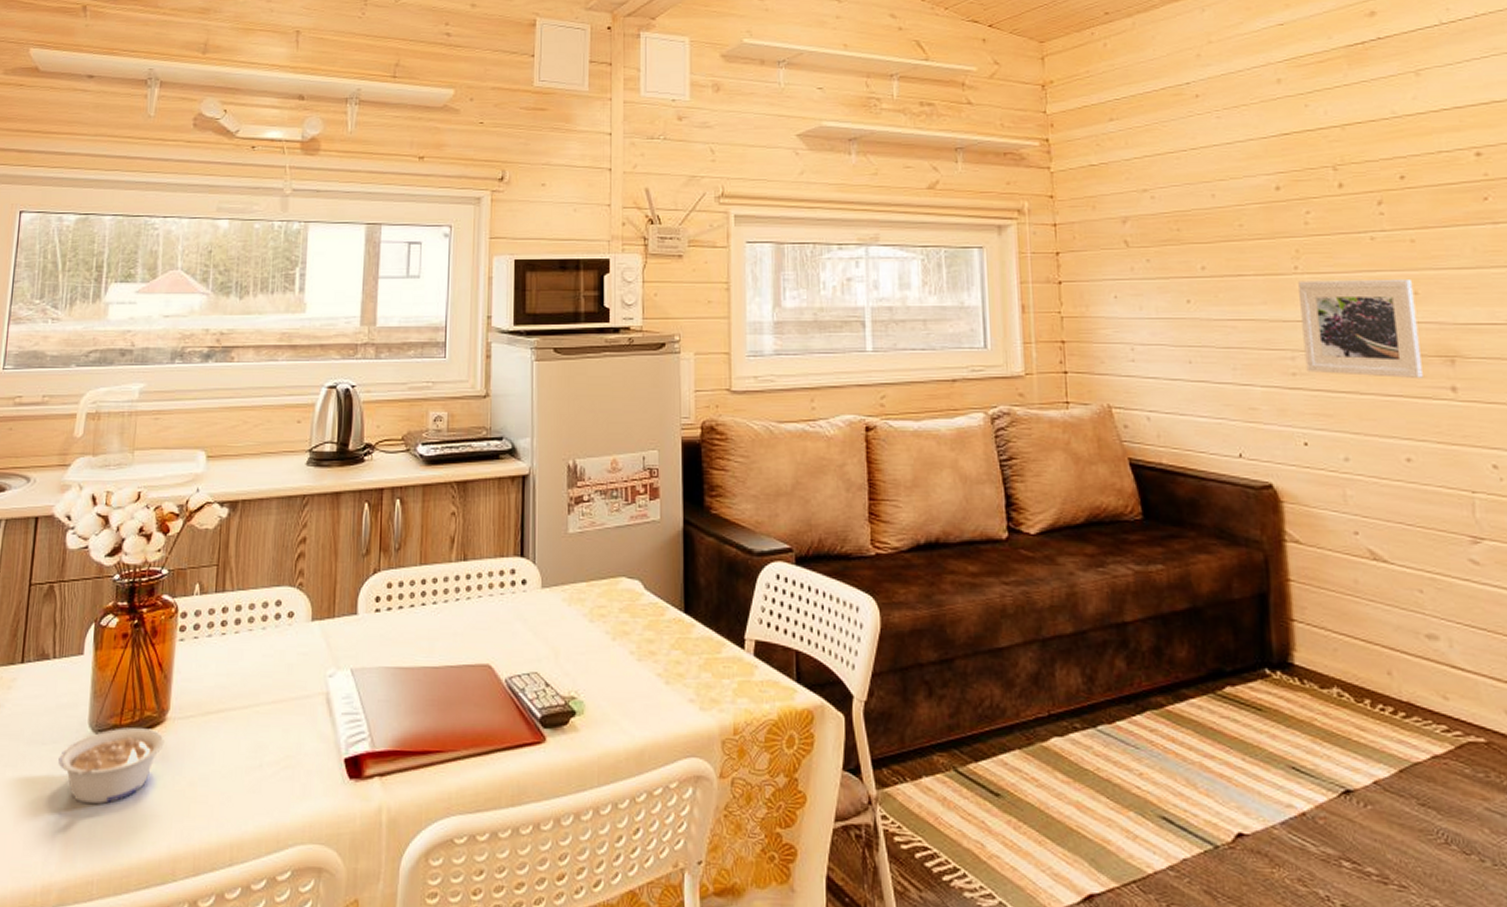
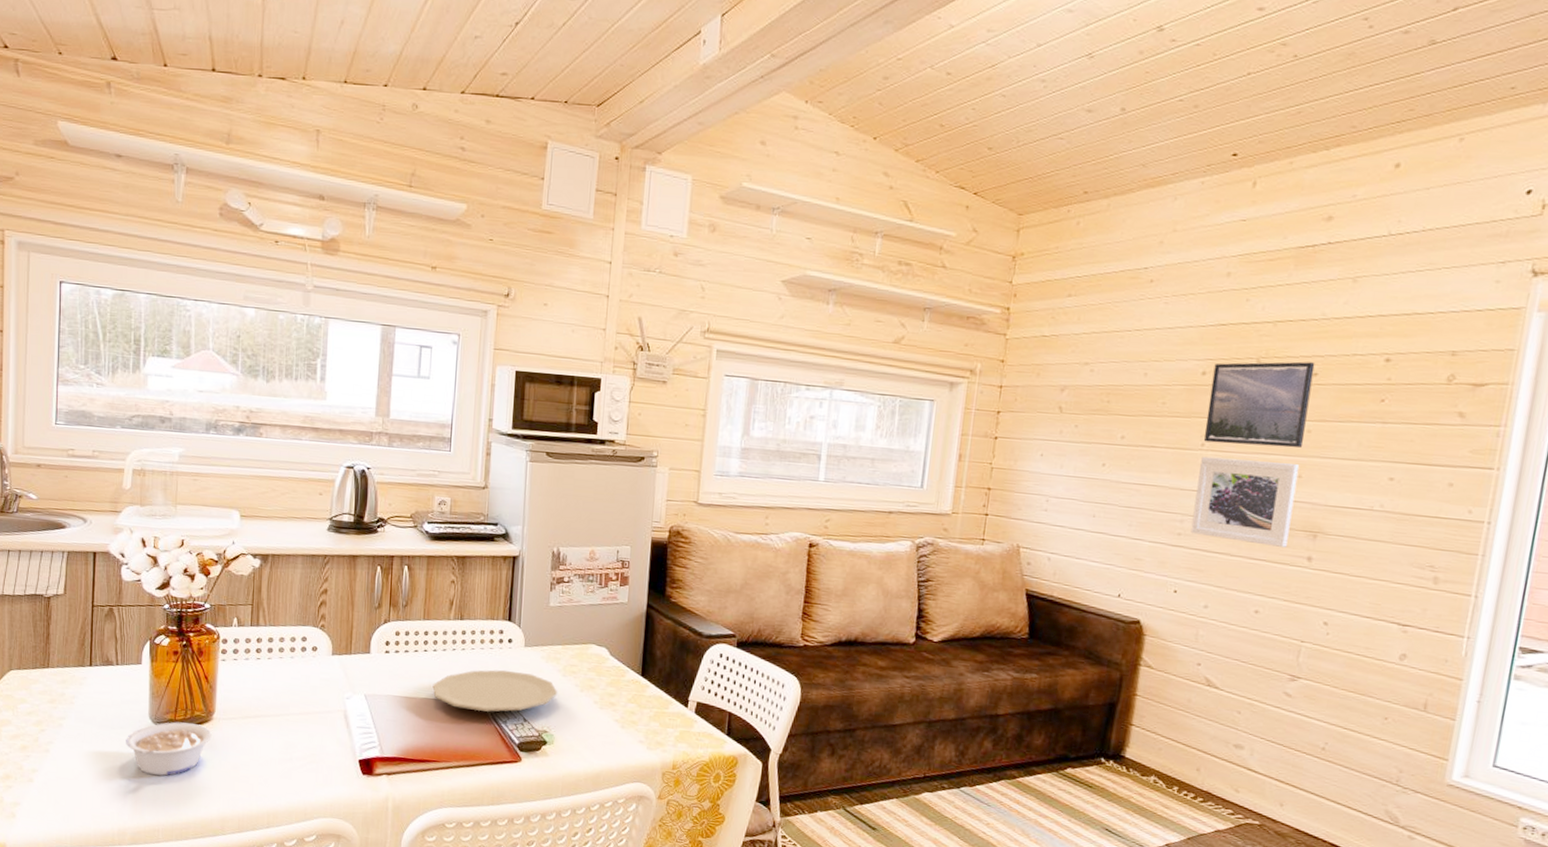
plate: none [433,620,585,678] -> present [432,669,558,712]
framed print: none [1287,165,1410,264] -> present [1204,361,1315,448]

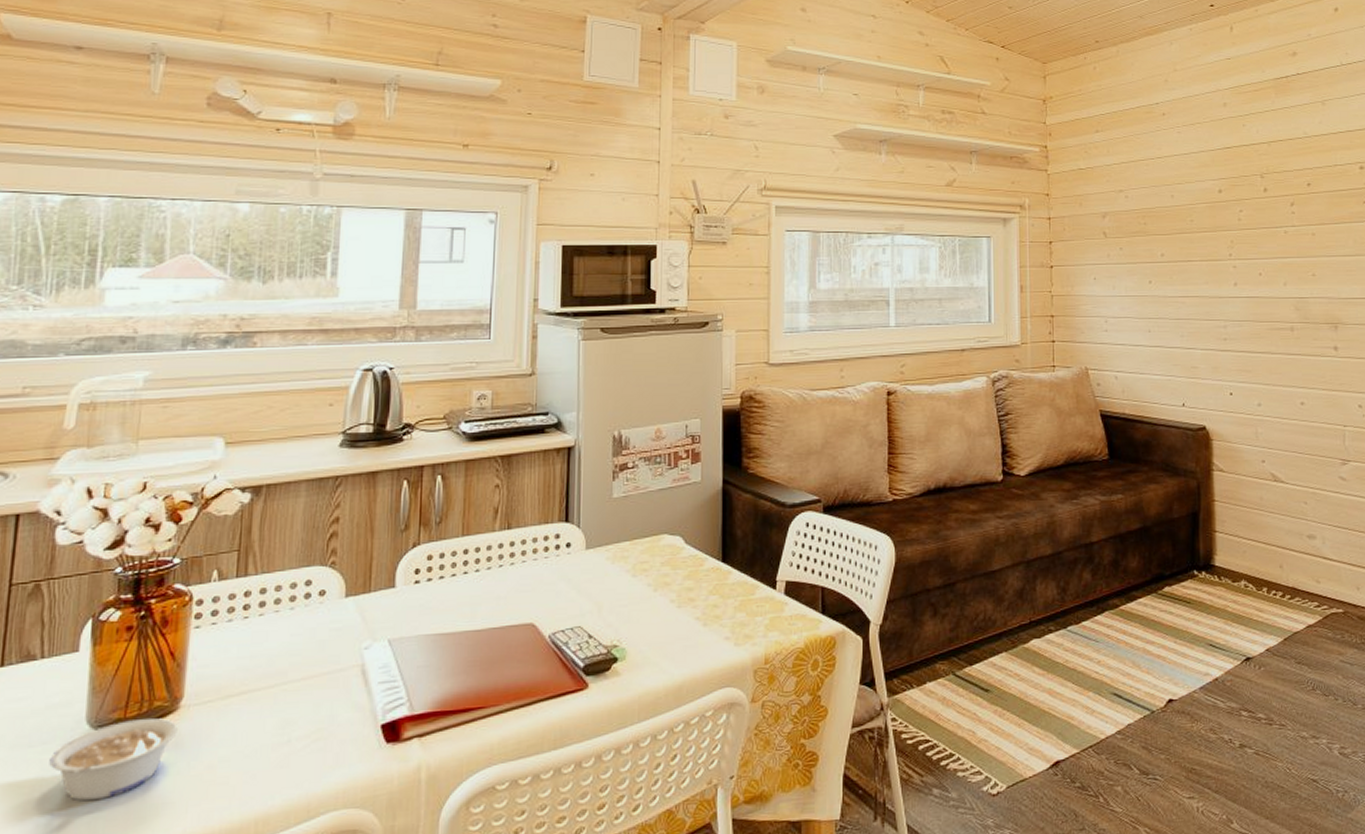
plate: present [432,669,558,712] -> none [475,580,628,636]
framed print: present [1190,456,1300,548] -> none [1232,264,1315,342]
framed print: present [1204,361,1315,448] -> none [1227,174,1311,252]

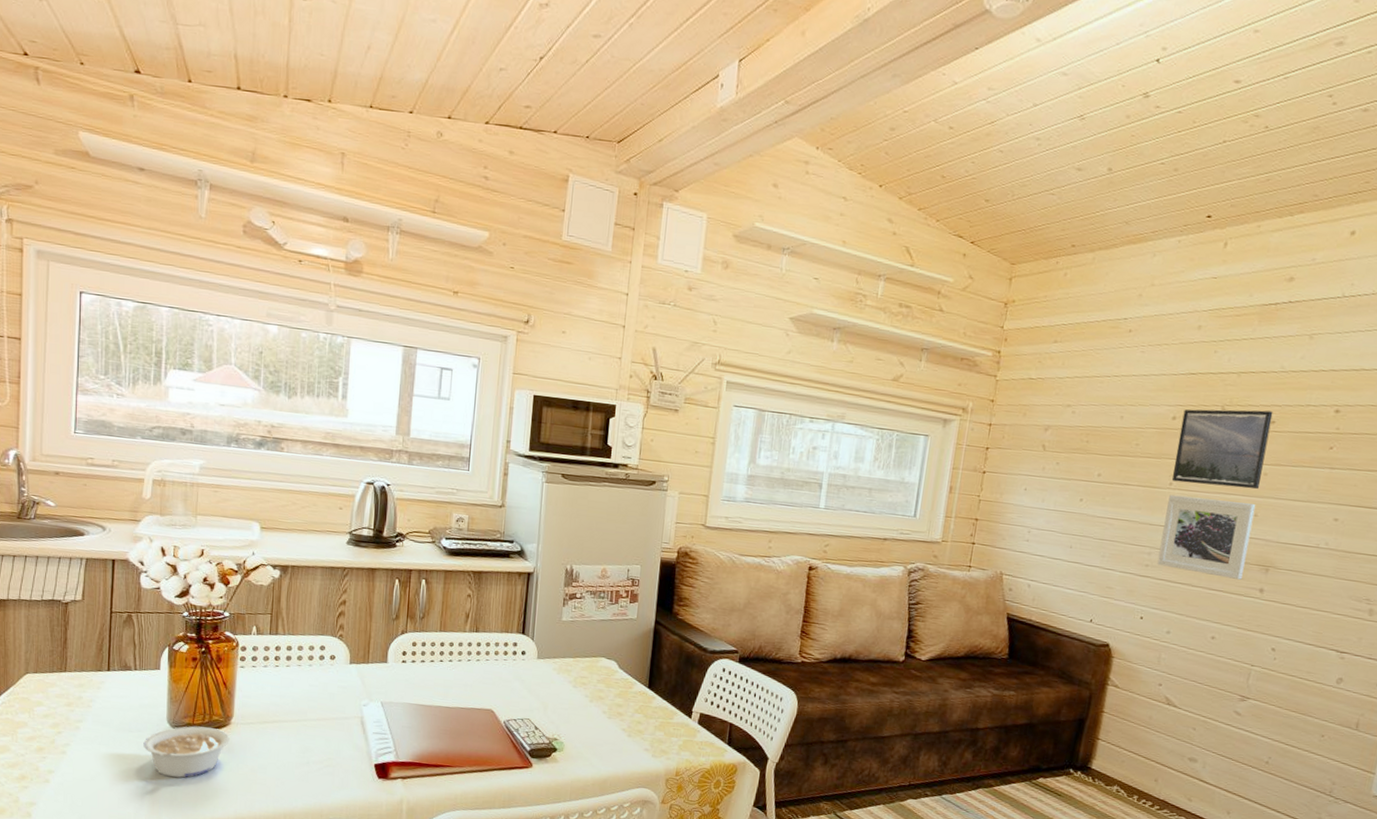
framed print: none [1227,174,1311,252] -> present [1172,409,1274,489]
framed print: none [1232,264,1315,342] -> present [1157,494,1256,581]

